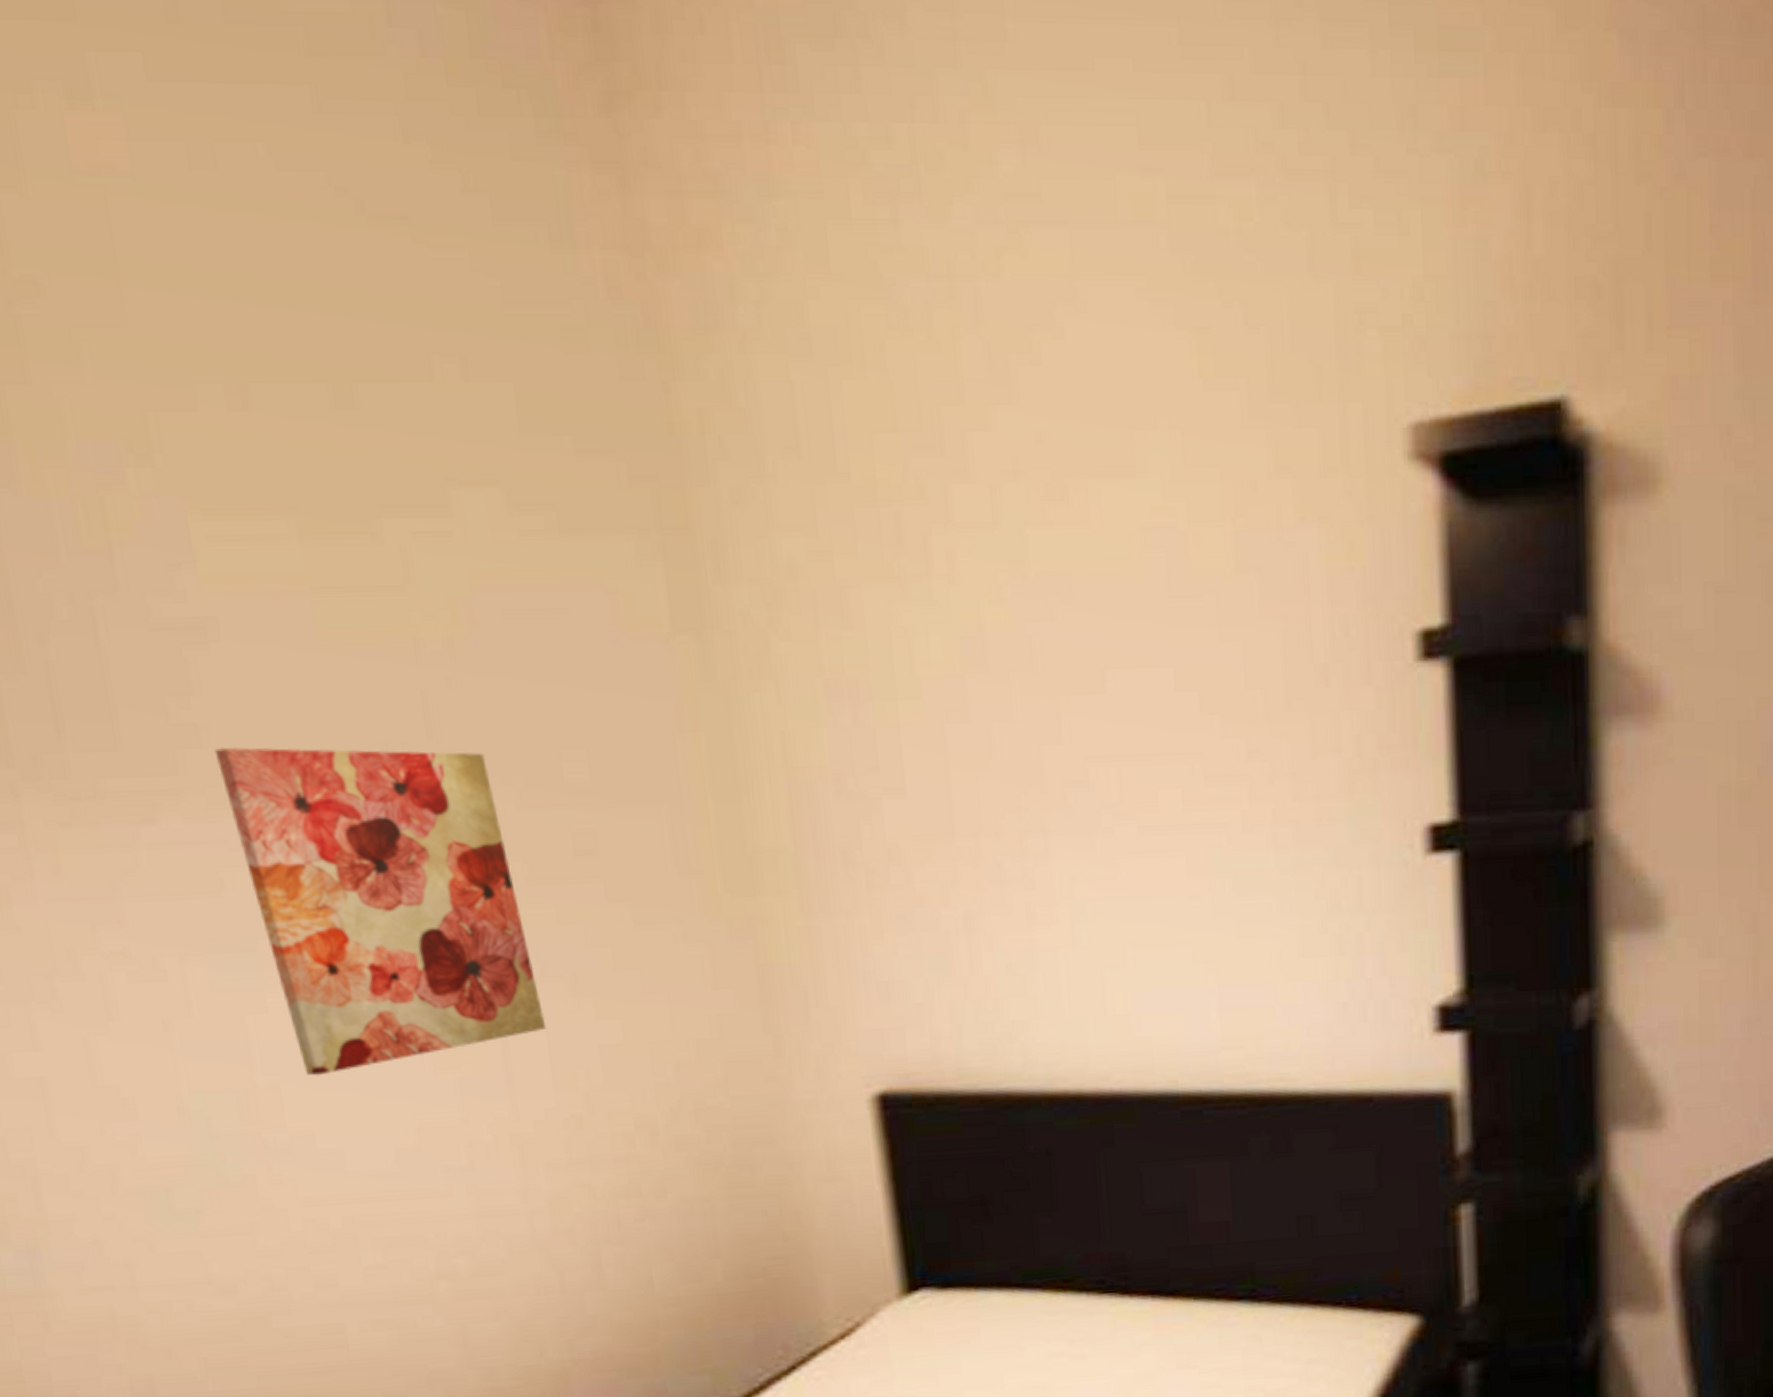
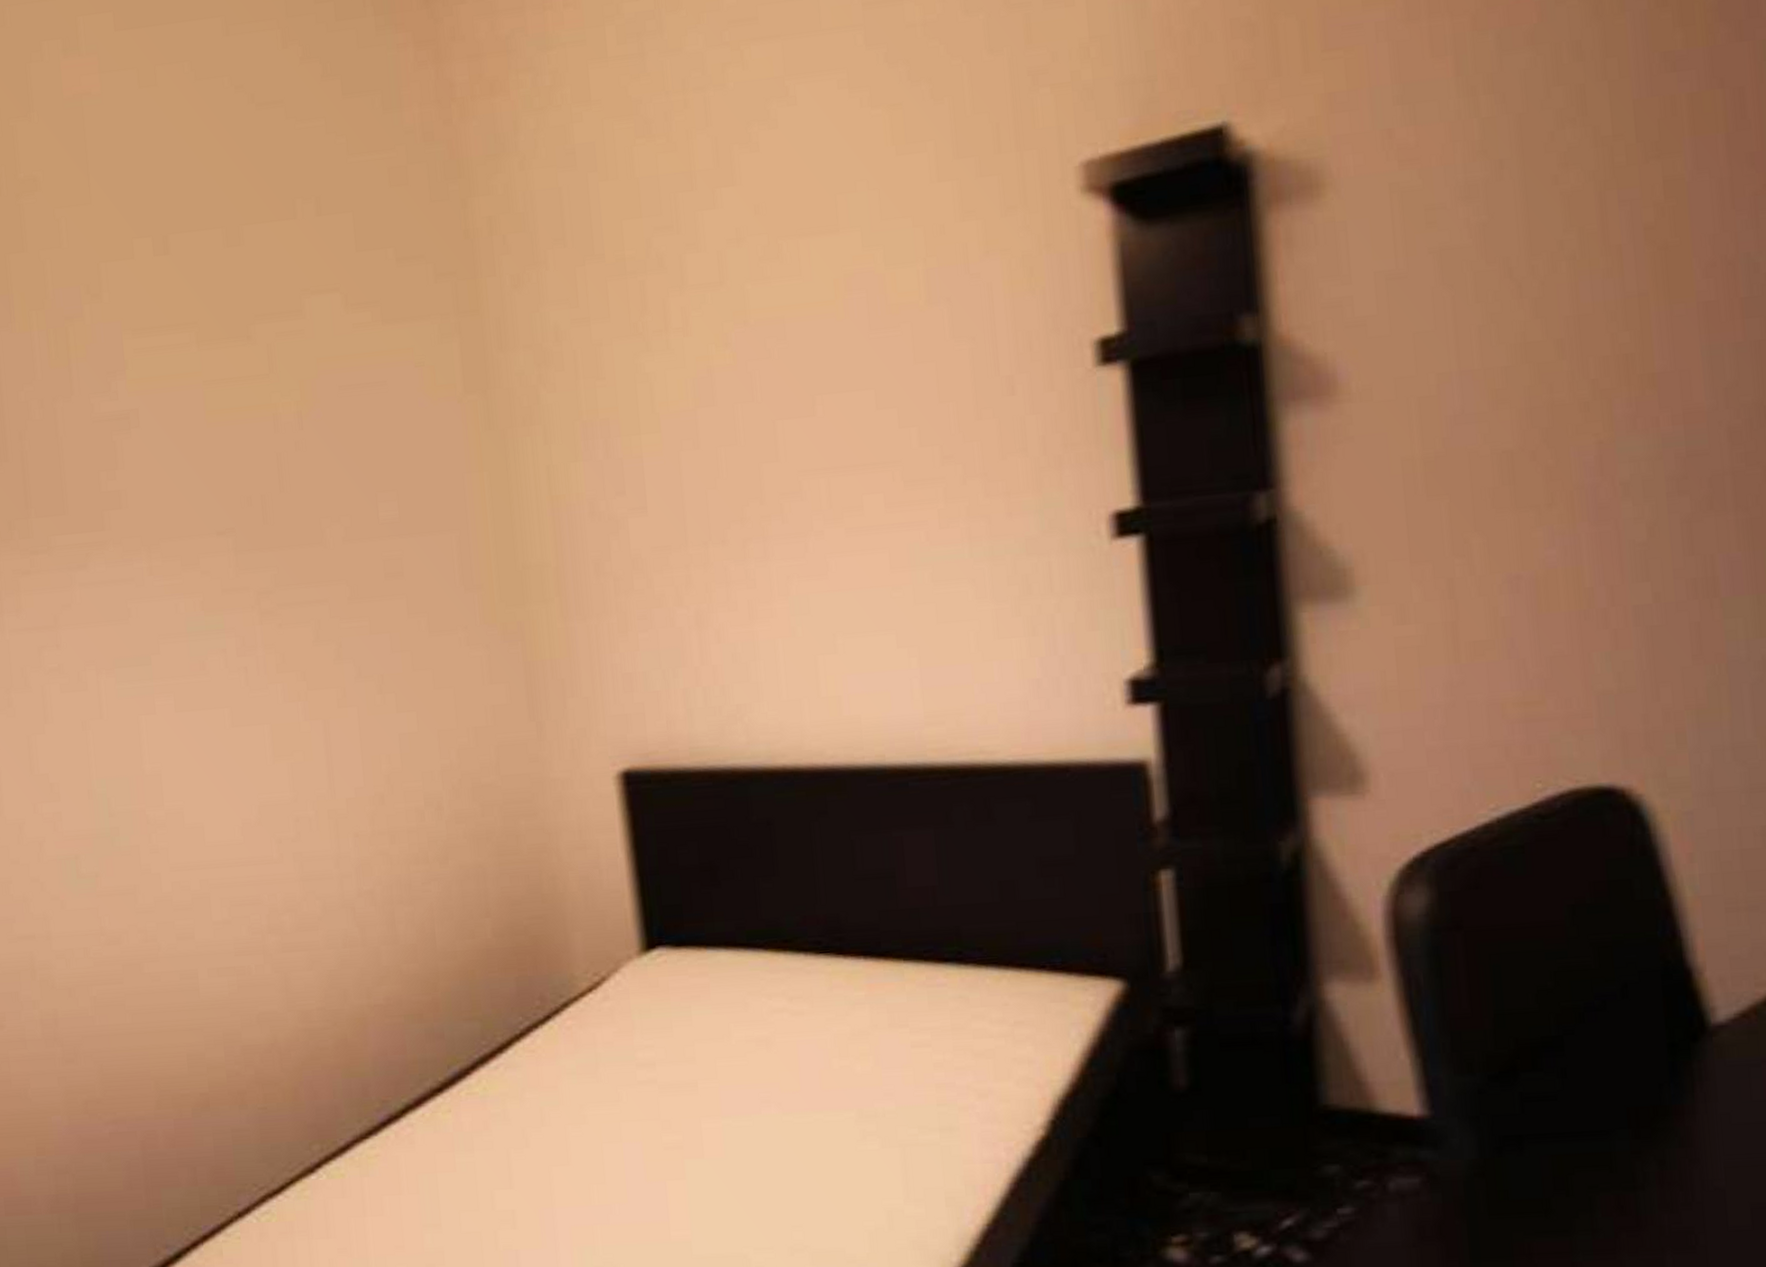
wall art: present [214,747,547,1076] -> none [130,499,359,764]

